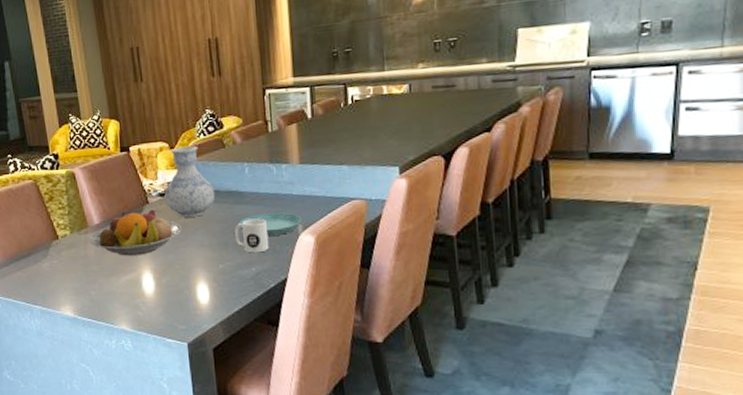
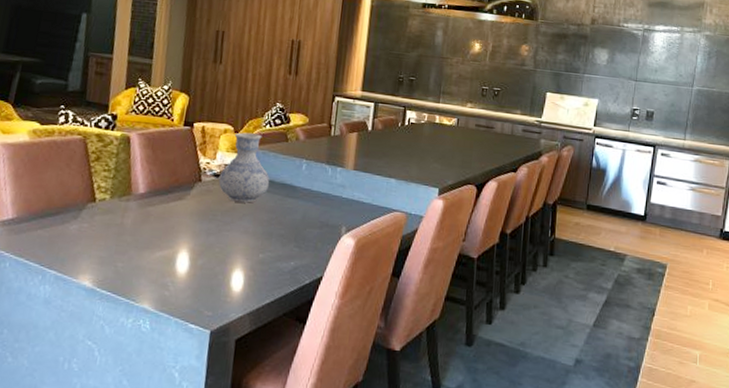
fruit bowl: present [89,210,182,256] -> none [129,185,230,233]
mug: present [234,218,269,253] -> none [280,213,313,248]
saucer: present [238,212,302,237] -> none [286,210,346,234]

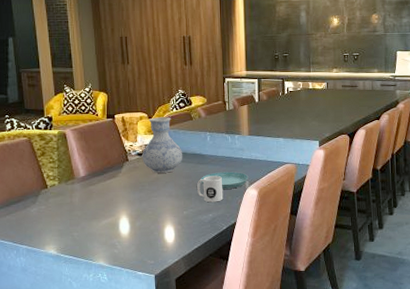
mug: none [280,213,313,248] -> present [197,175,223,203]
saucer: none [286,210,346,234] -> present [200,171,249,190]

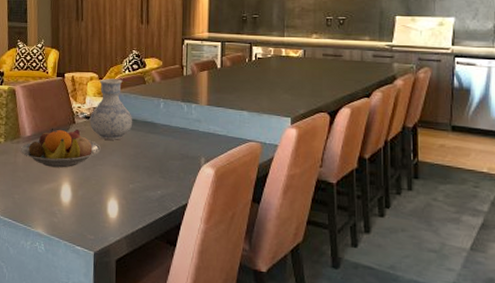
fruit bowl: none [75,166,155,204] -> present [20,127,101,168]
mug: present [197,175,223,203] -> none [146,147,175,178]
saucer: present [200,171,249,190] -> none [150,144,205,165]

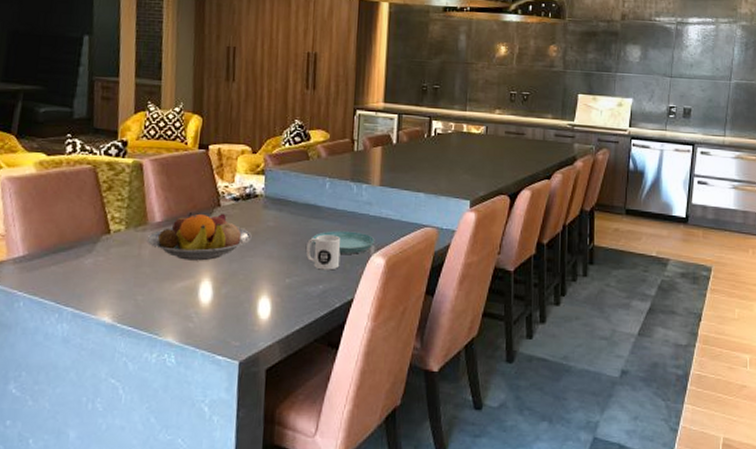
vase: present [89,79,133,140] -> none [238,152,293,226]
mug: none [146,147,175,178] -> present [306,234,341,270]
saucer: none [150,144,205,165] -> present [312,230,375,255]

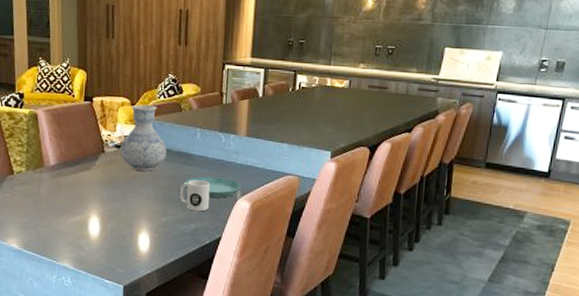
fruit bowl: present [146,211,252,261] -> none [43,156,132,200]
vase: none [238,152,293,226] -> present [120,104,167,171]

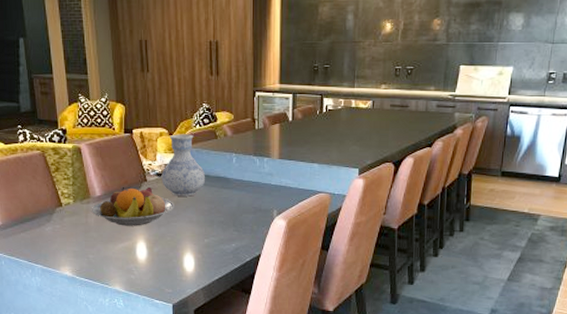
fruit bowl: none [43,156,132,200] -> present [91,186,174,226]
mug: present [180,179,210,212] -> none [220,202,248,231]
saucer: present [184,176,241,198] -> none [224,198,277,219]

